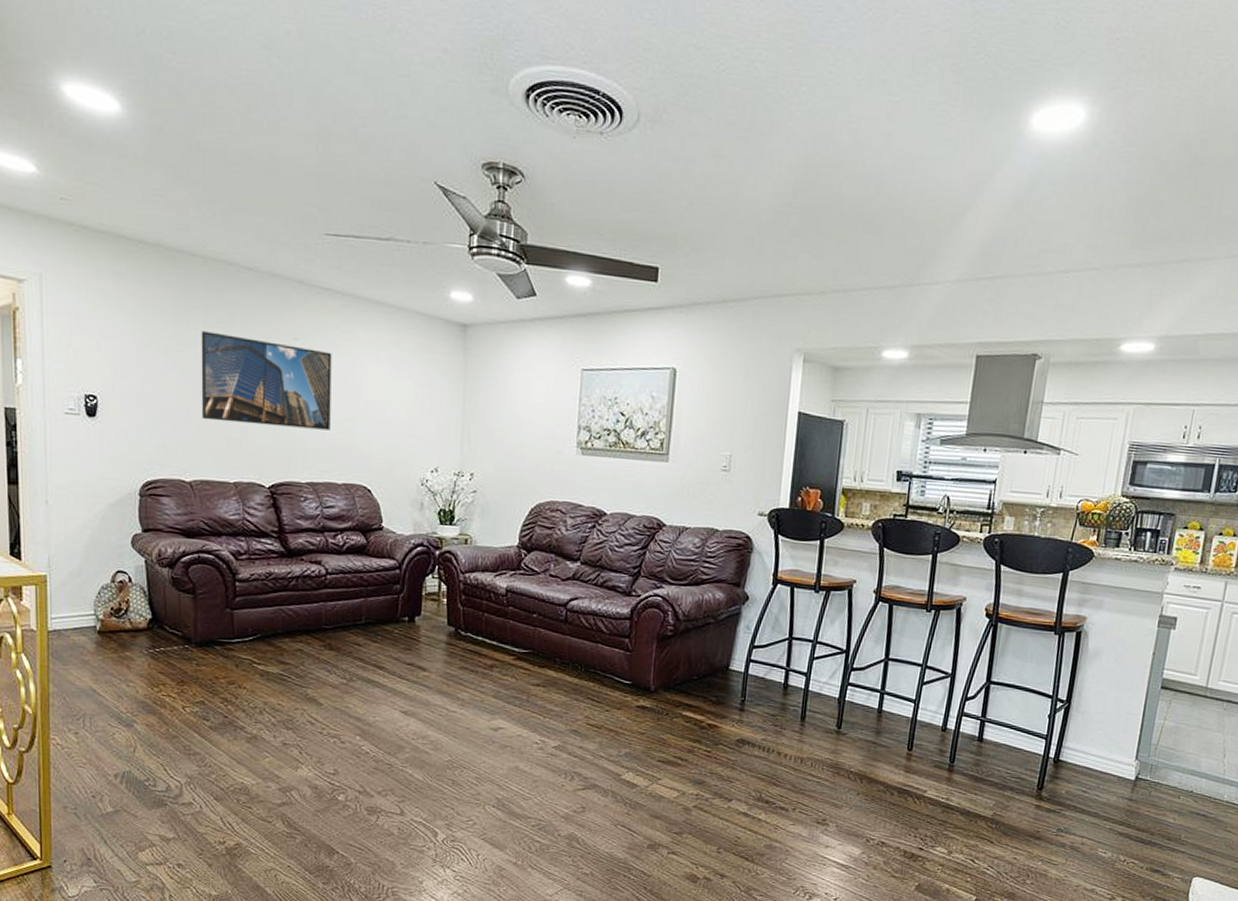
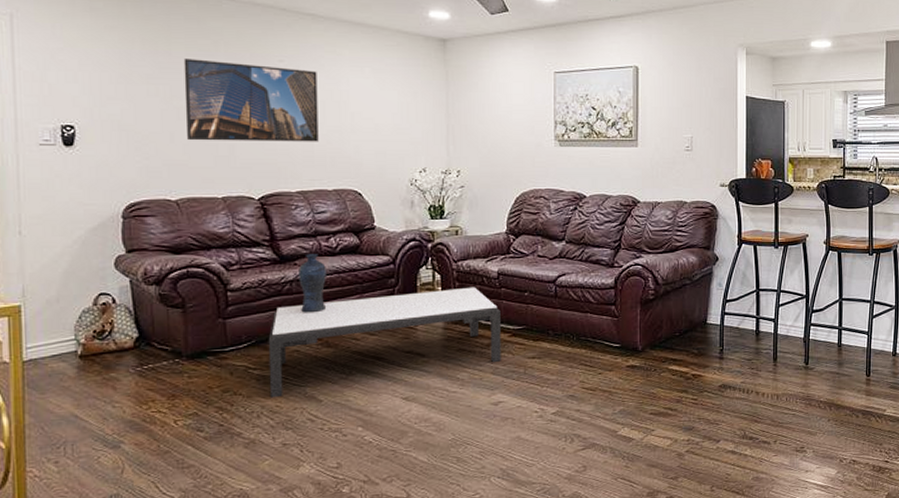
coffee table: none [272,601,507,696] -> present [268,287,501,398]
vase: none [305,550,332,613] -> present [299,254,327,313]

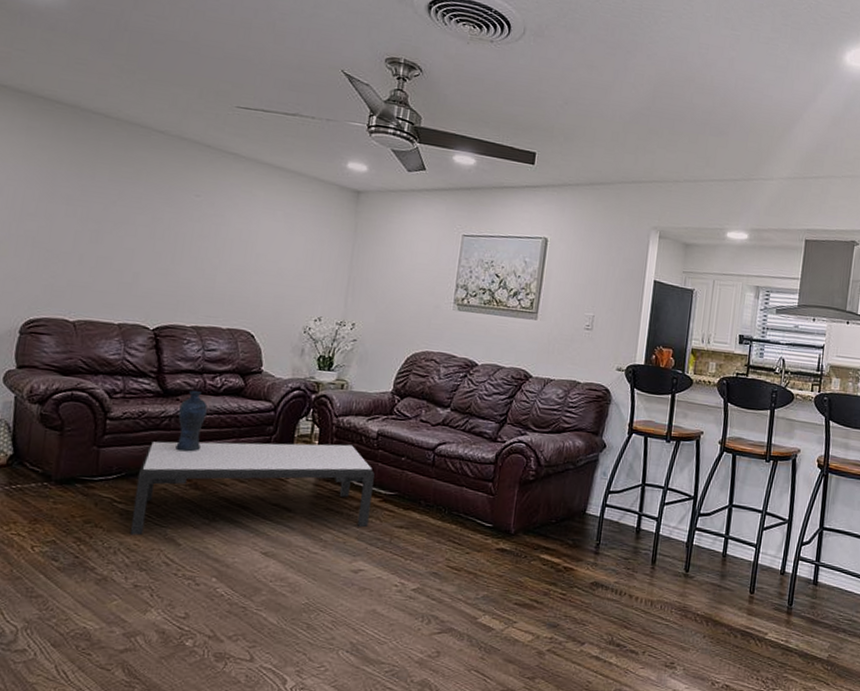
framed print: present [183,58,319,142] -> none [95,183,230,279]

